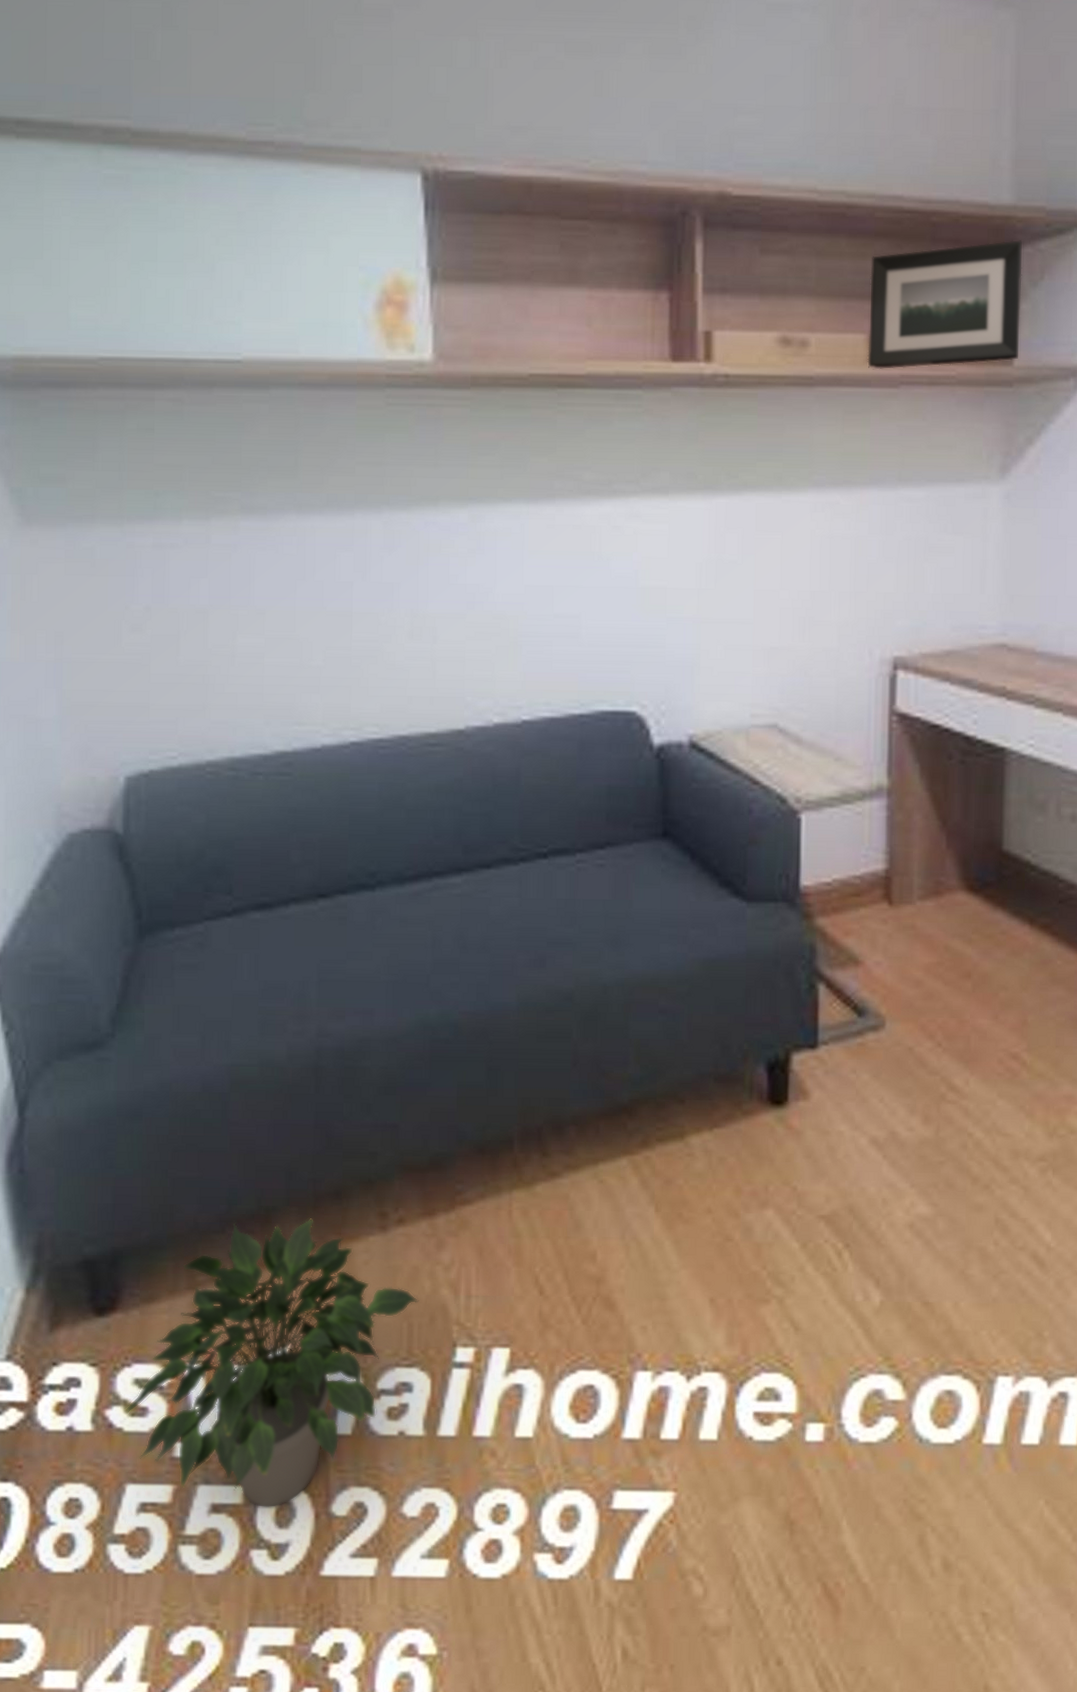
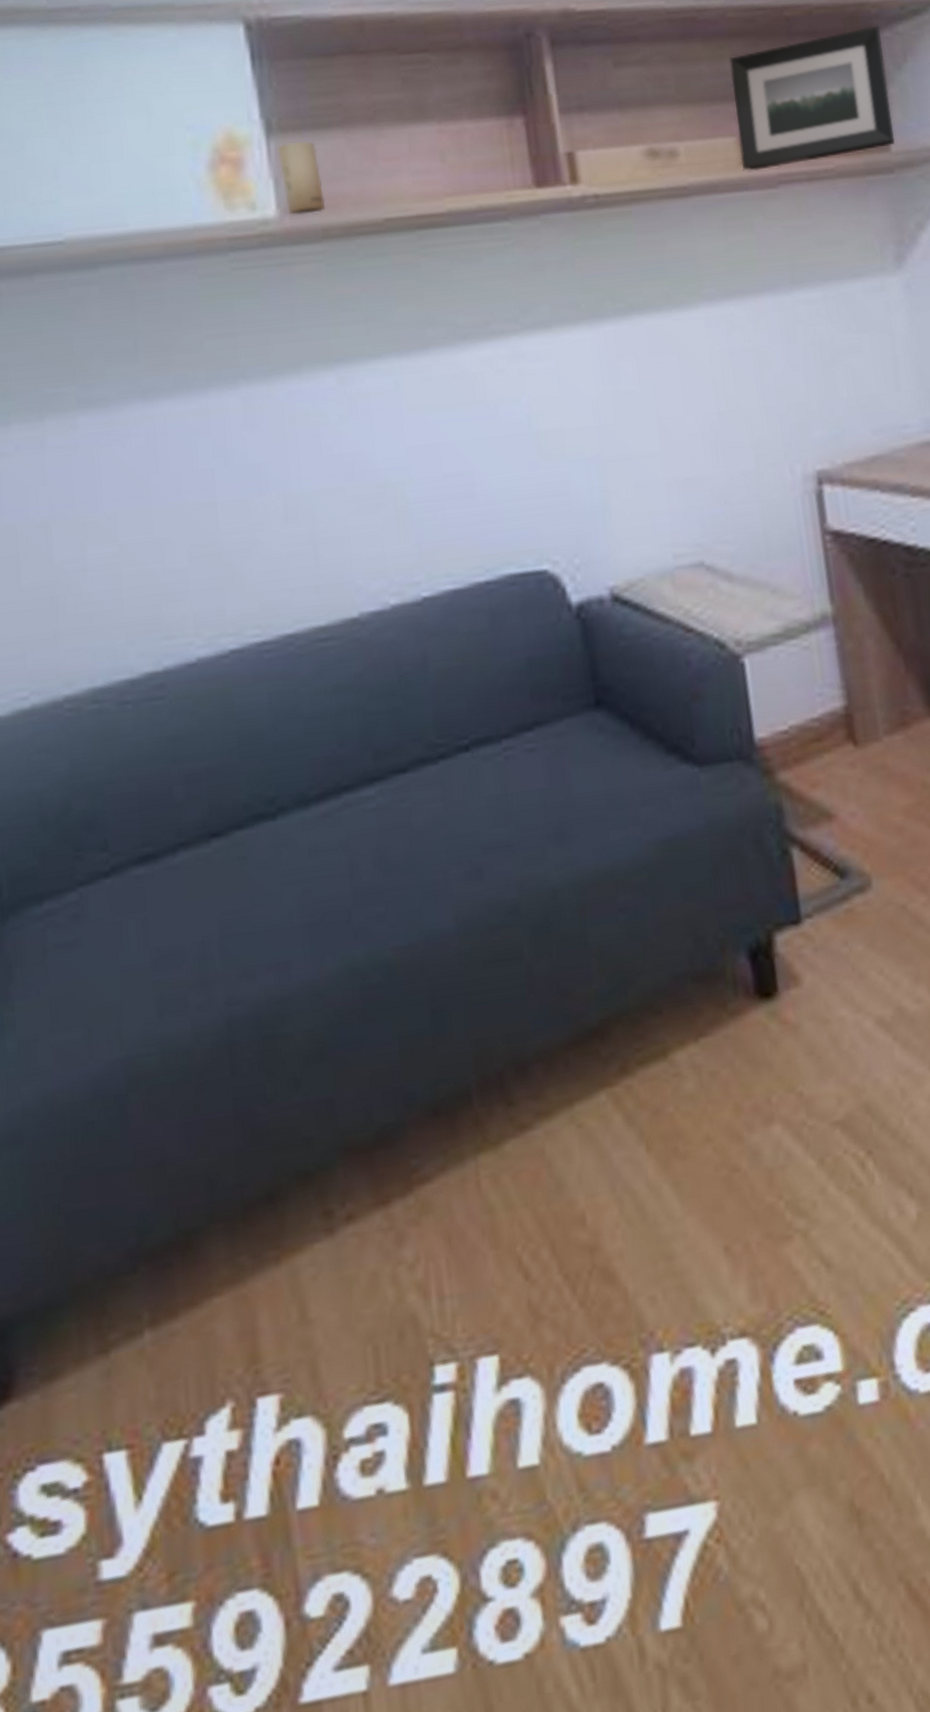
potted plant: present [125,1218,419,1508] -> none [32,1234,383,1628]
candle: none [439,292,478,361] -> present [277,140,326,215]

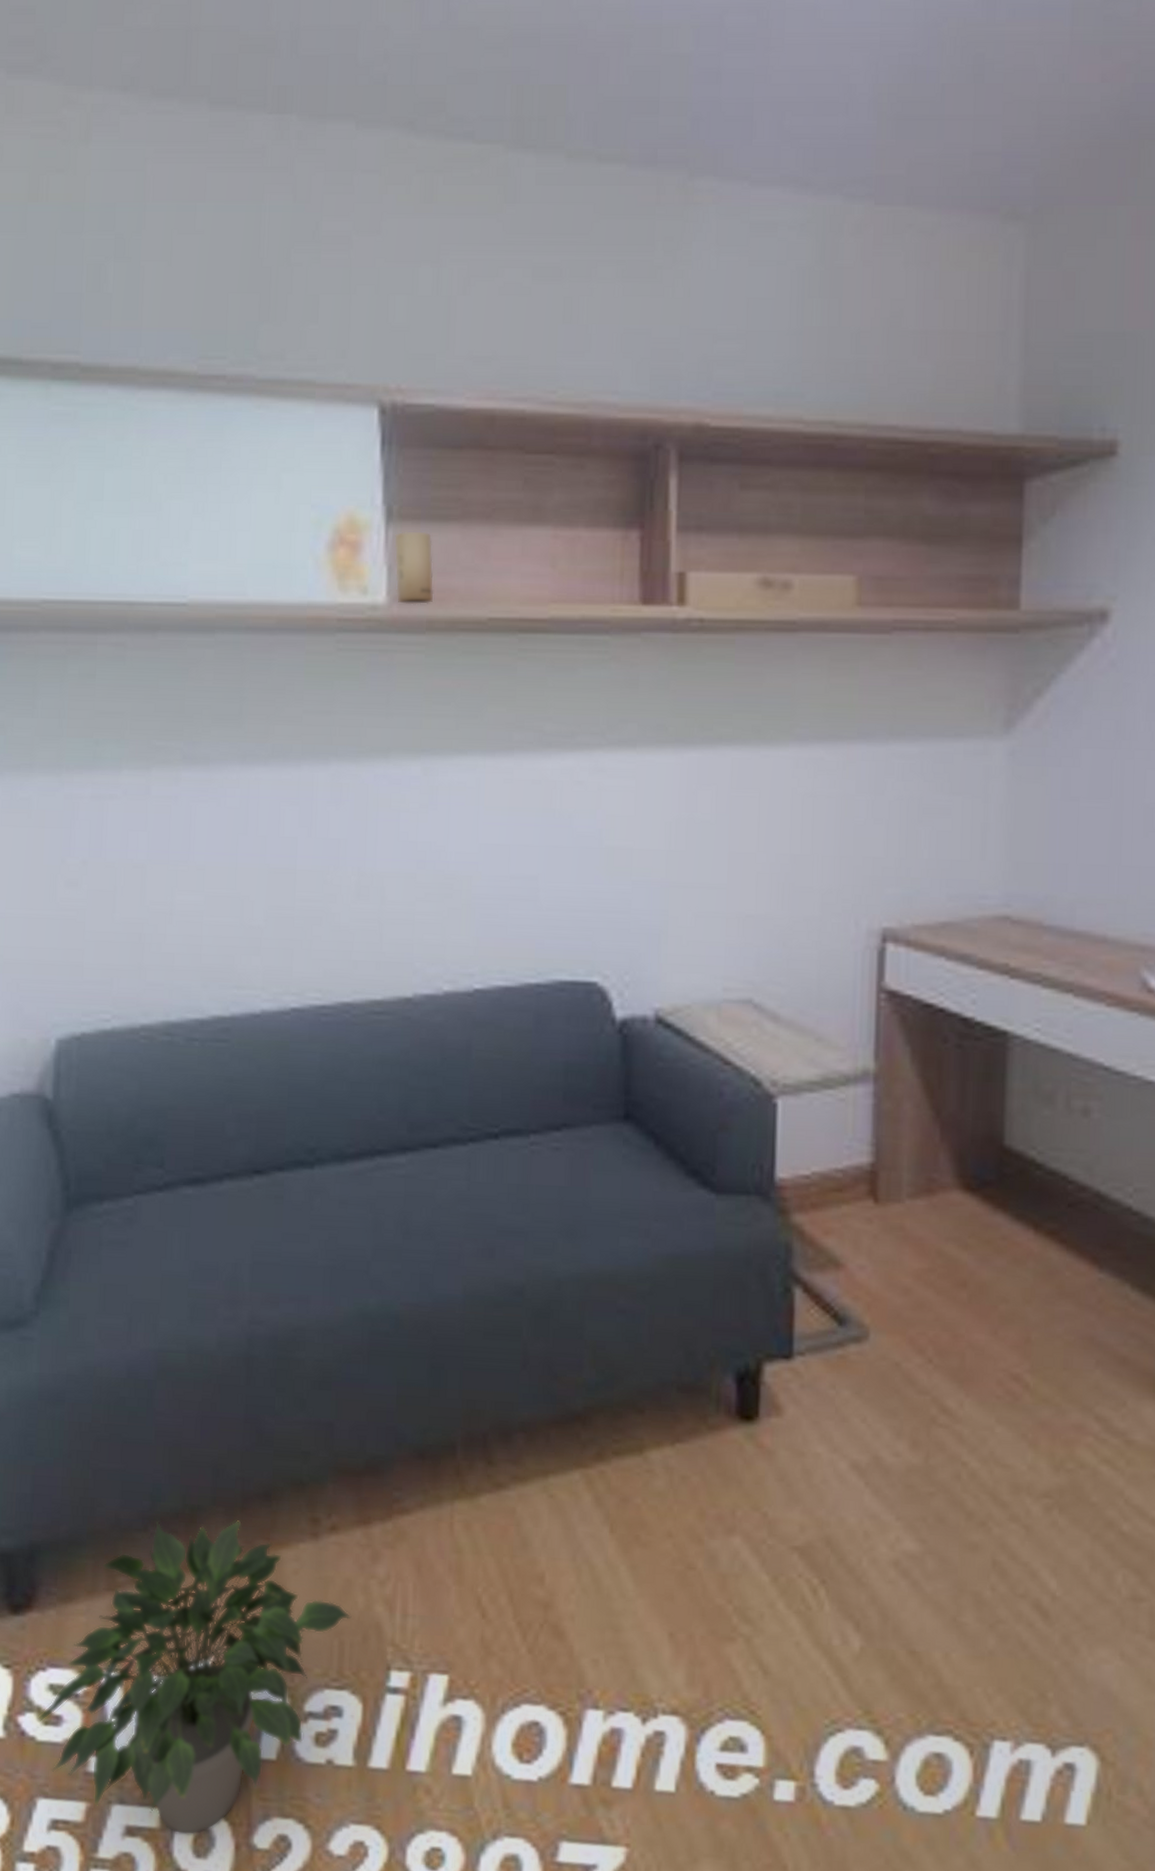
potted plant: none [32,1234,383,1628] -> present [38,1520,352,1835]
picture frame: present [729,25,895,172] -> none [856,473,1031,614]

